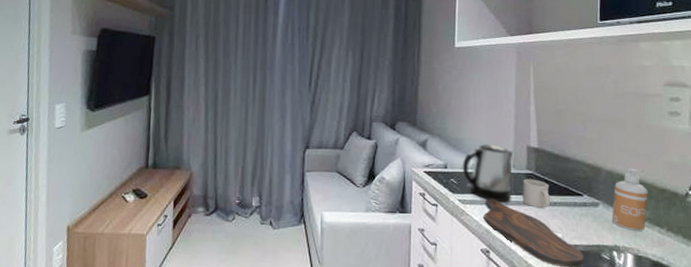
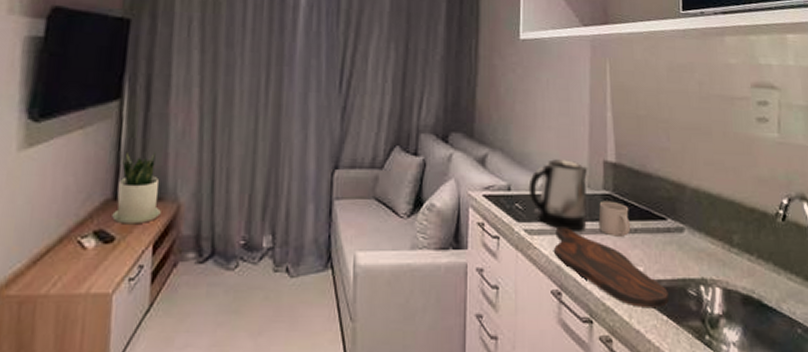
planter: none [145,134,179,186] -> present [112,152,161,225]
soap dispenser: present [611,168,649,232] -> none [697,184,738,261]

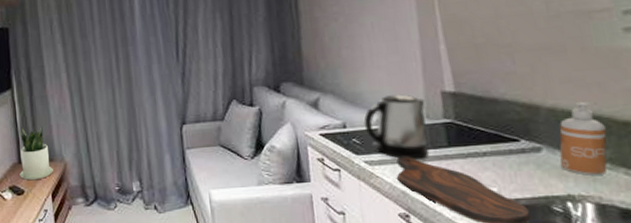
mug: present [598,200,631,237] -> none [441,128,480,161]
soap dispenser: none [697,184,738,261] -> present [559,101,608,176]

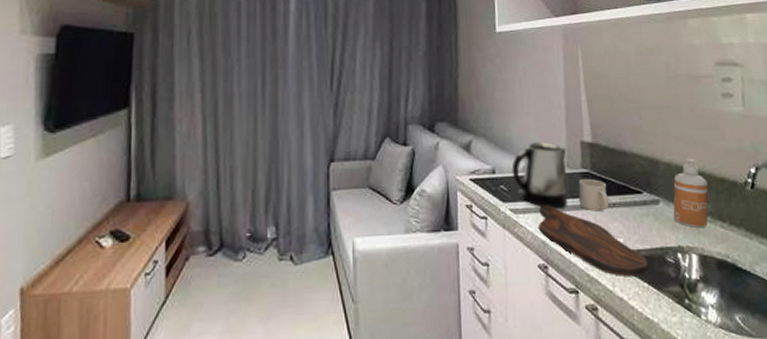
planter: present [19,125,53,181] -> none [126,155,171,224]
mug: none [441,128,480,161] -> present [578,178,610,212]

